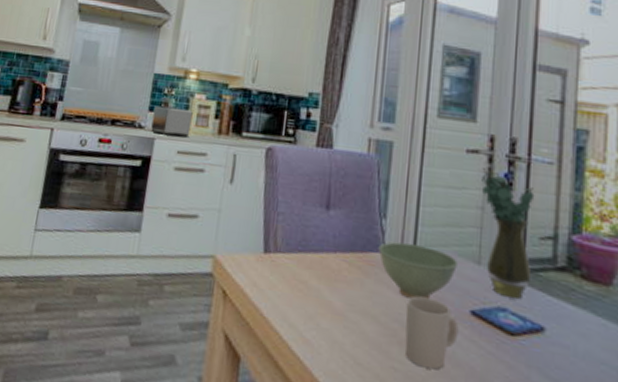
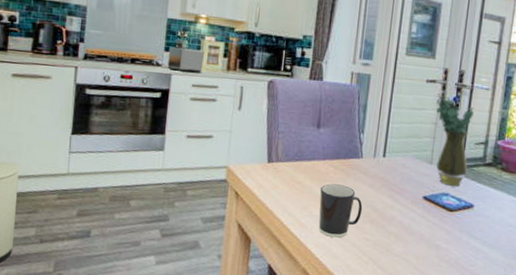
mug: none [328,285,388,364] -> present [318,183,363,238]
bowl: present [378,242,459,300] -> none [357,150,417,191]
mug: present [404,296,459,370] -> none [374,188,414,238]

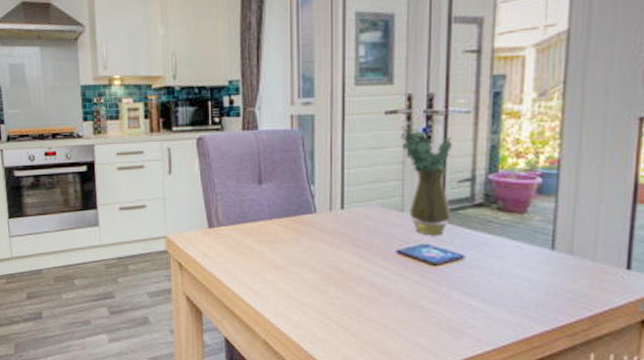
toaster: present [167,46,204,73] -> none [87,114,125,142]
mug: present [318,183,363,238] -> none [271,245,324,304]

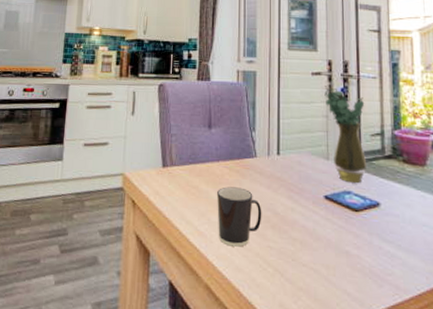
mug: none [271,245,324,304] -> present [216,186,262,247]

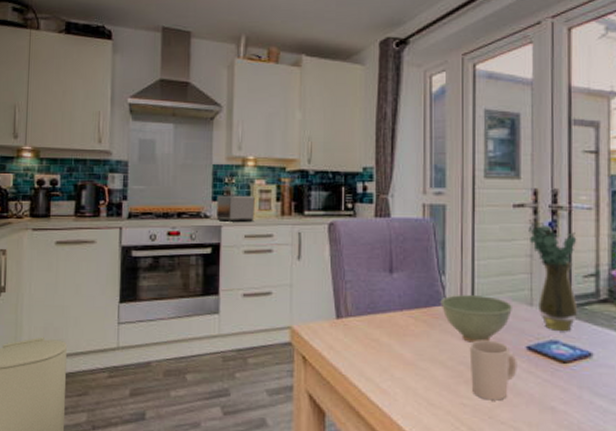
toaster: none [65,58,98,83] -> present [216,195,255,223]
mug: present [216,186,262,247] -> none [400,338,454,405]
bowl: none [251,149,313,191] -> present [440,295,514,343]
mug: none [275,189,317,245] -> present [469,340,517,401]

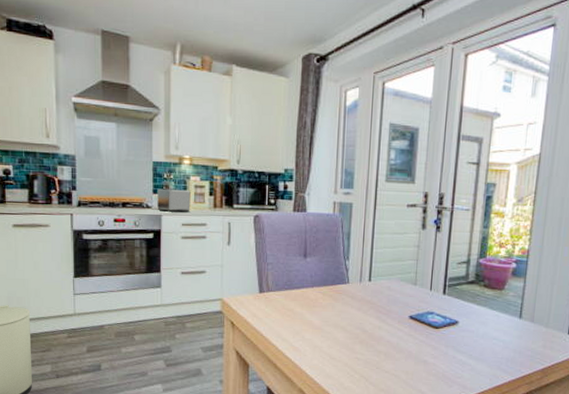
bowl: present [440,295,514,343] -> none [344,276,401,313]
mug: present [469,340,517,401] -> none [364,310,401,356]
vase: present [528,220,578,331] -> none [418,217,456,305]

